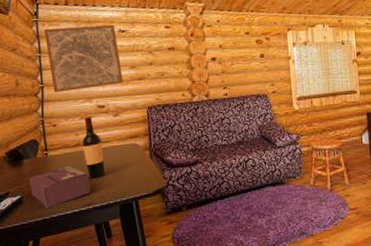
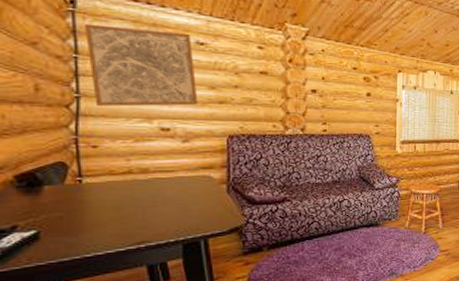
tissue box: present [29,166,91,209] -> none [52,197,144,247]
wine bottle: present [82,117,105,179] -> none [135,140,165,213]

